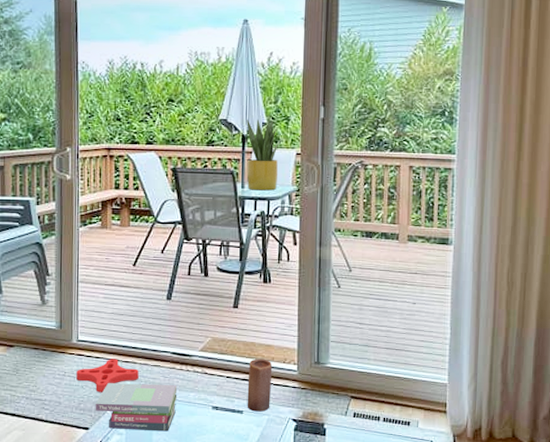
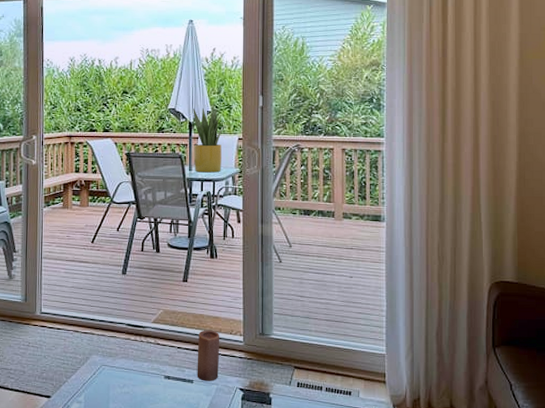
dog toy: present [76,359,139,392] -> none [39,330,97,362]
books: present [95,382,178,432] -> none [56,352,132,400]

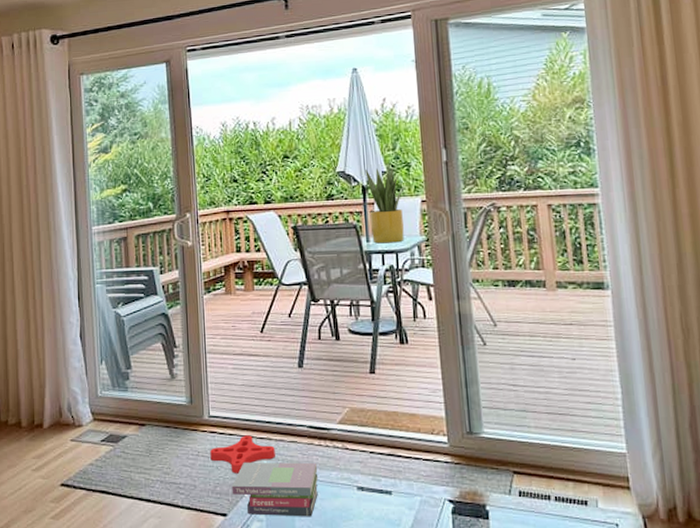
dog toy: none [39,330,97,362] -> present [210,435,275,474]
books: none [56,352,132,400] -> present [231,461,318,517]
candle: present [197,330,220,381] -> none [393,430,422,492]

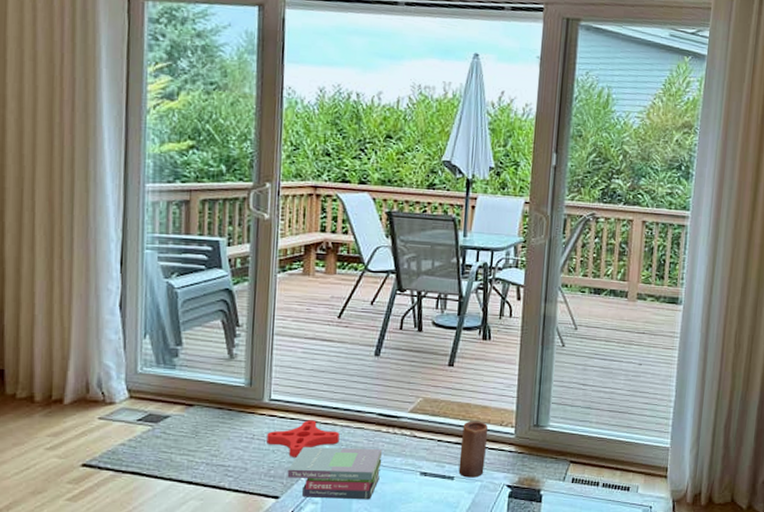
planter: present [365,164,404,244] -> none [469,160,510,241]
candle: none [393,430,422,492] -> present [458,421,488,478]

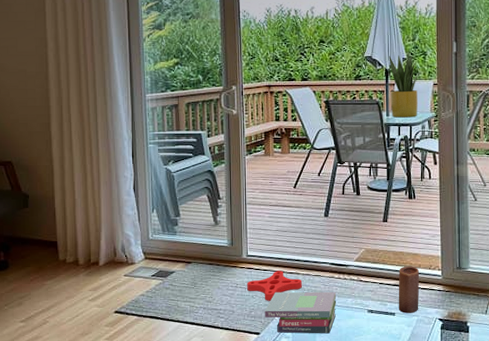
planter: none [469,160,510,241] -> present [389,52,420,118]

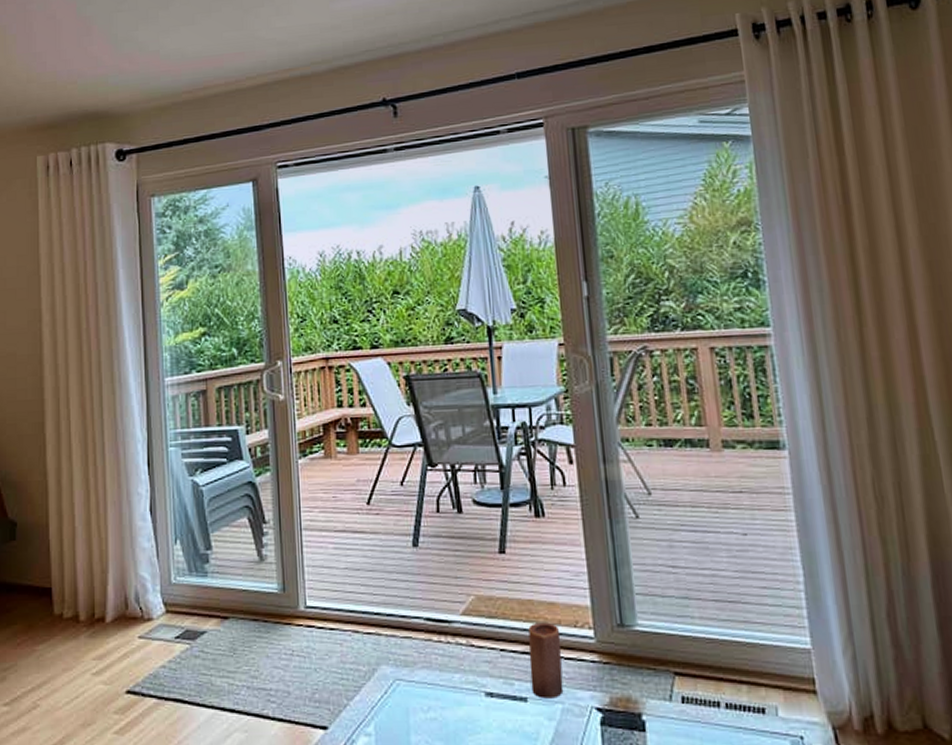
dog toy: present [247,270,302,301] -> none [307,630,386,677]
books: present [264,291,337,334] -> none [333,662,438,730]
planter: present [389,52,420,118] -> none [491,300,539,396]

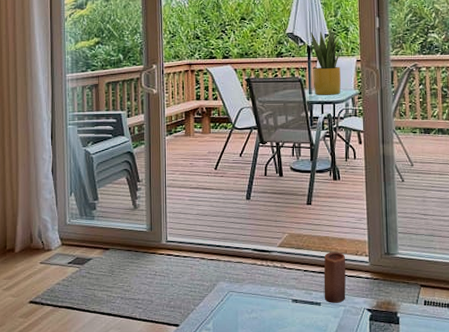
planter: none [491,300,539,396] -> present [311,28,343,95]

